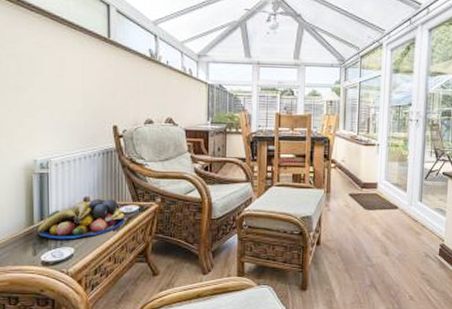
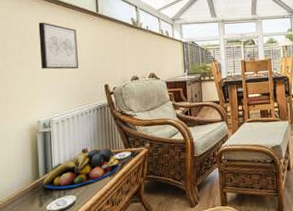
wall art: none [38,43,83,104] -> present [38,22,78,70]

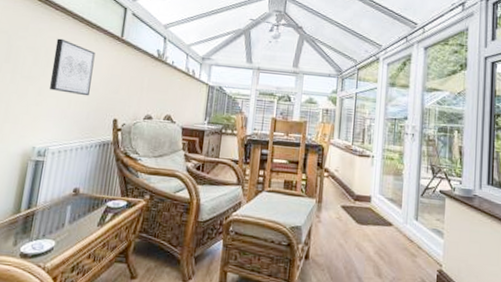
fruit bowl: present [42,148,119,190] -> none [21,191,111,231]

